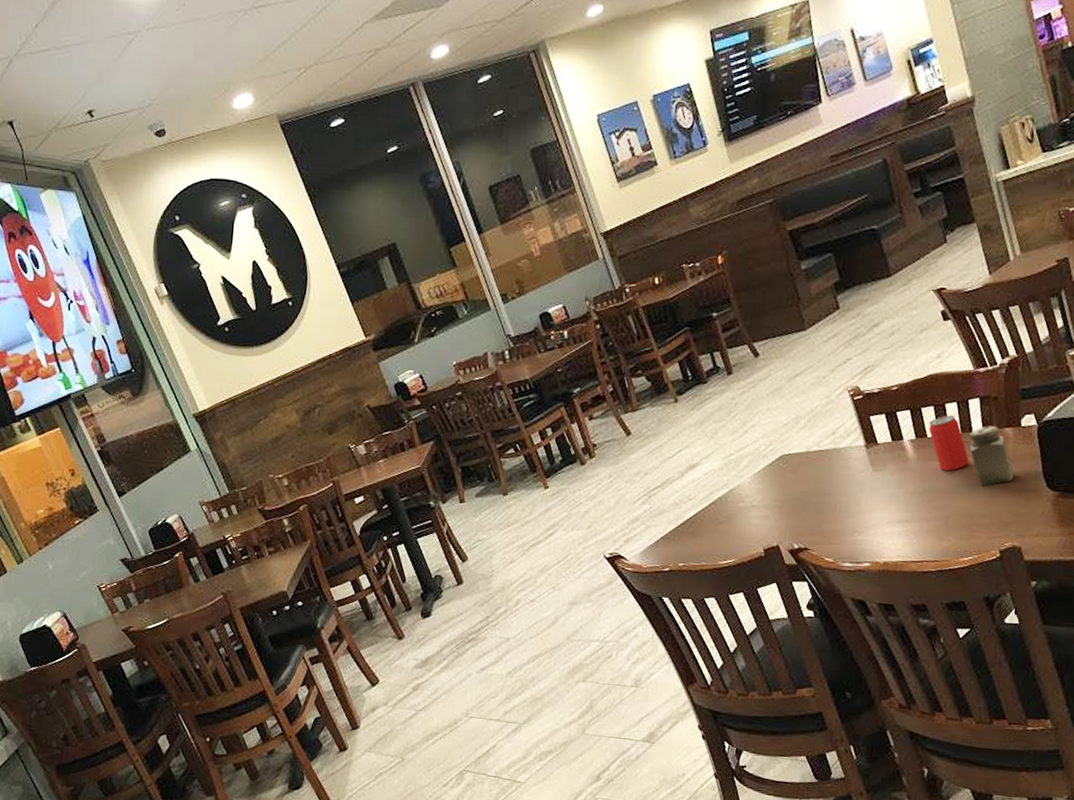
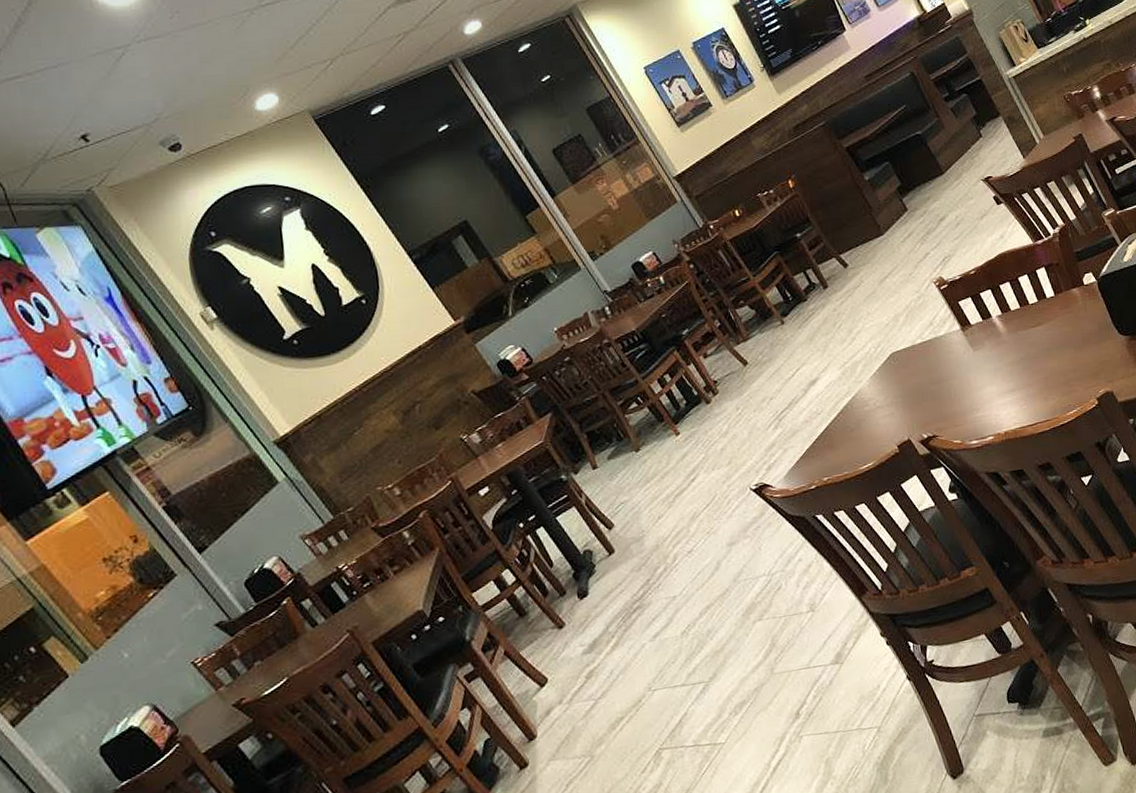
beverage can: present [928,415,970,472] -> none [1009,287,1052,338]
salt shaker: present [969,425,1015,487] -> none [1045,289,1091,345]

